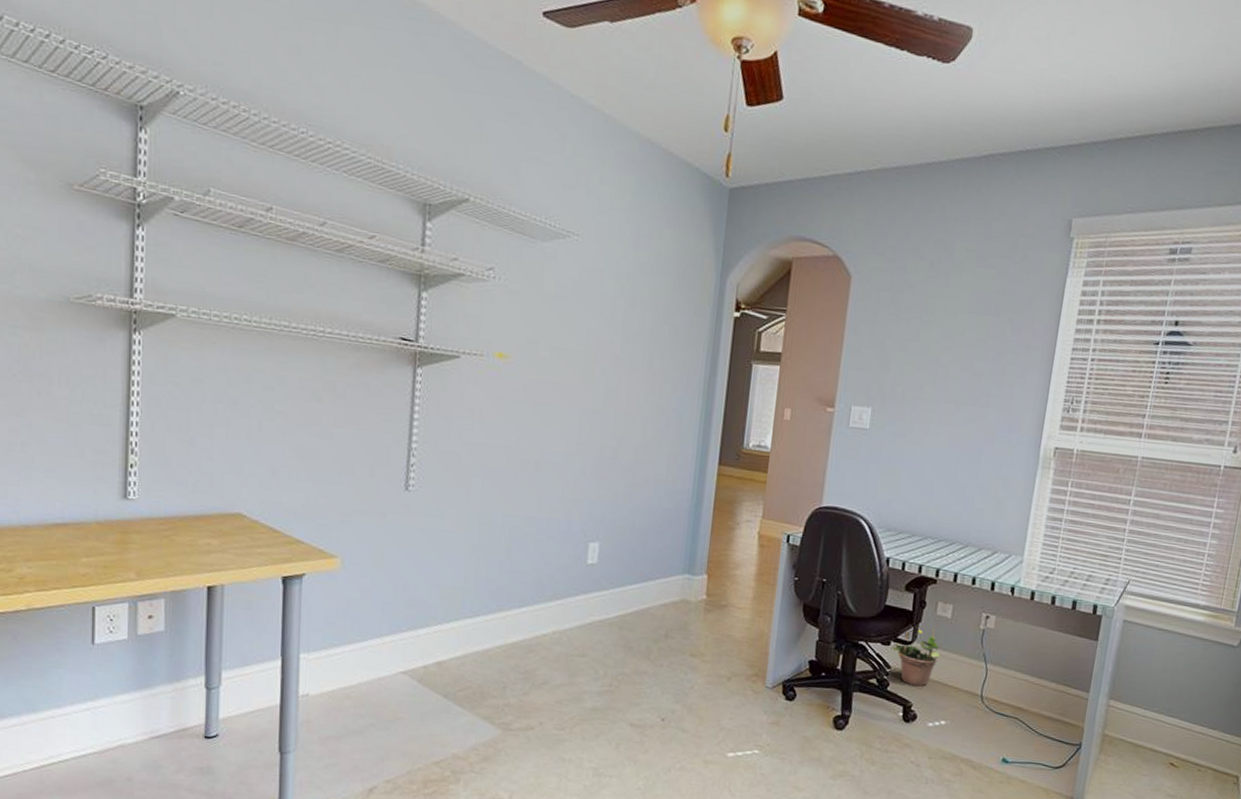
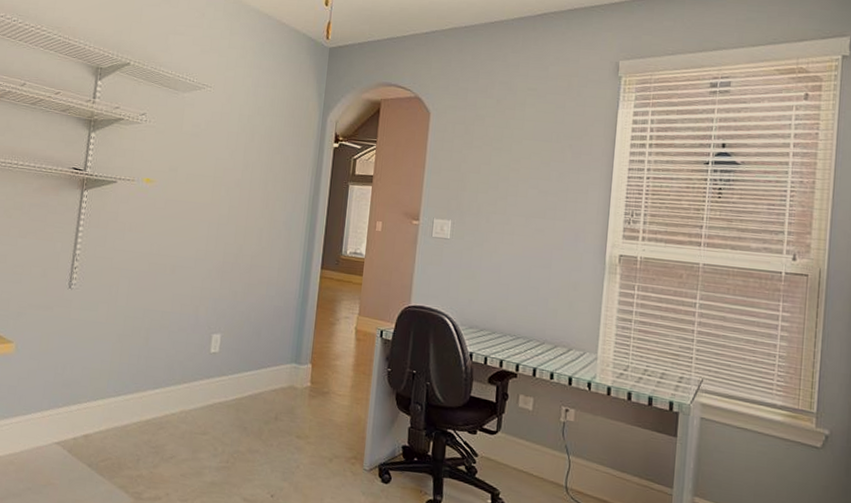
potted plant: present [890,624,941,687] -> none [477,415,524,476]

